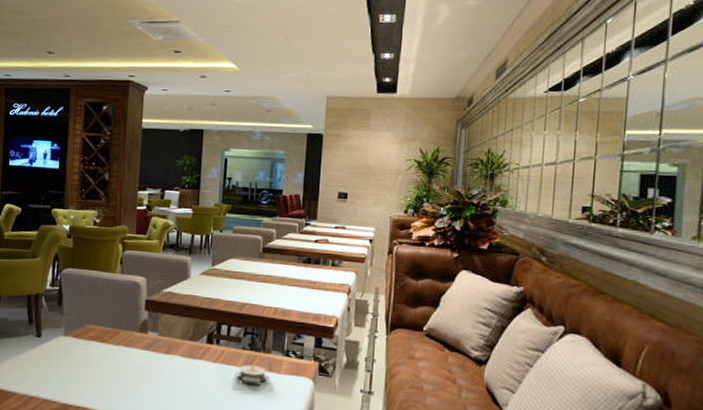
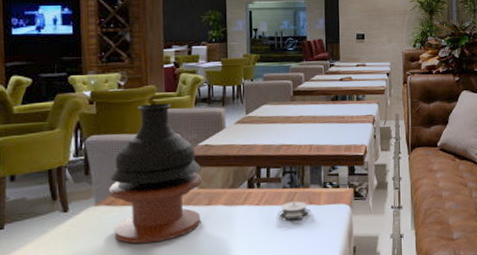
vase: none [77,243,163,382] -> present [109,103,202,244]

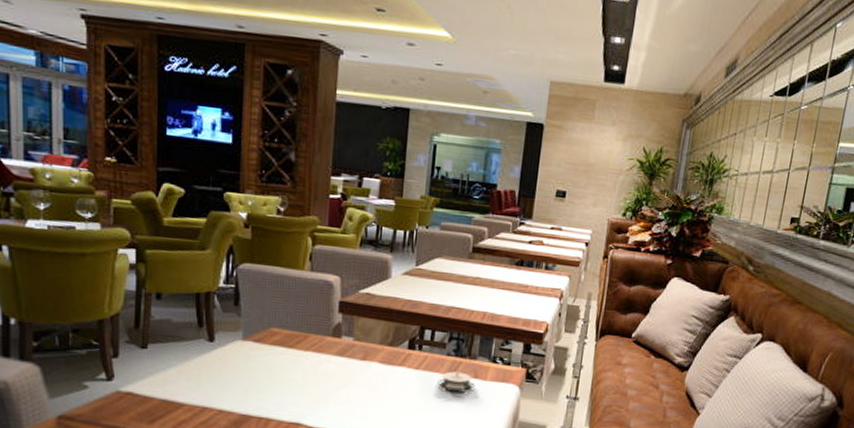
vase: present [109,103,202,244] -> none [258,237,360,390]

